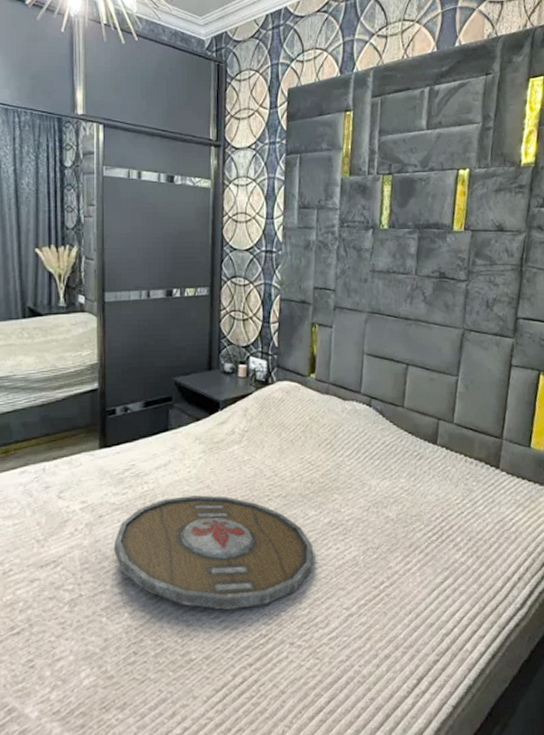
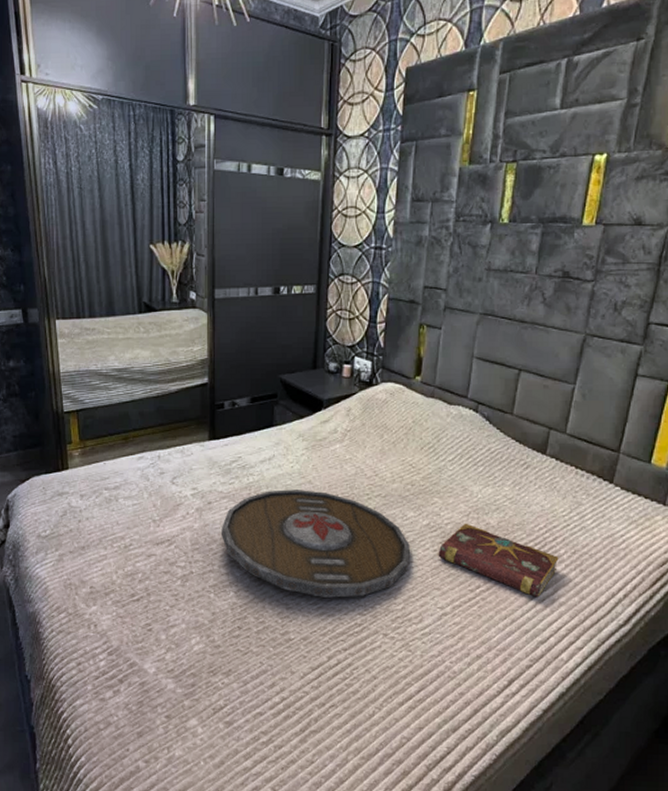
book: none [340,518,456,589] -> present [438,523,559,598]

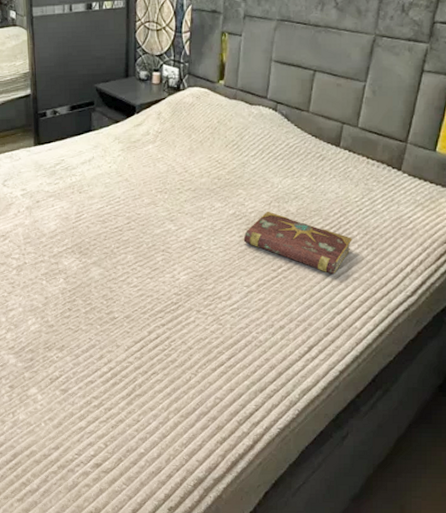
serving tray: present [220,489,410,598] -> none [49,187,218,281]

